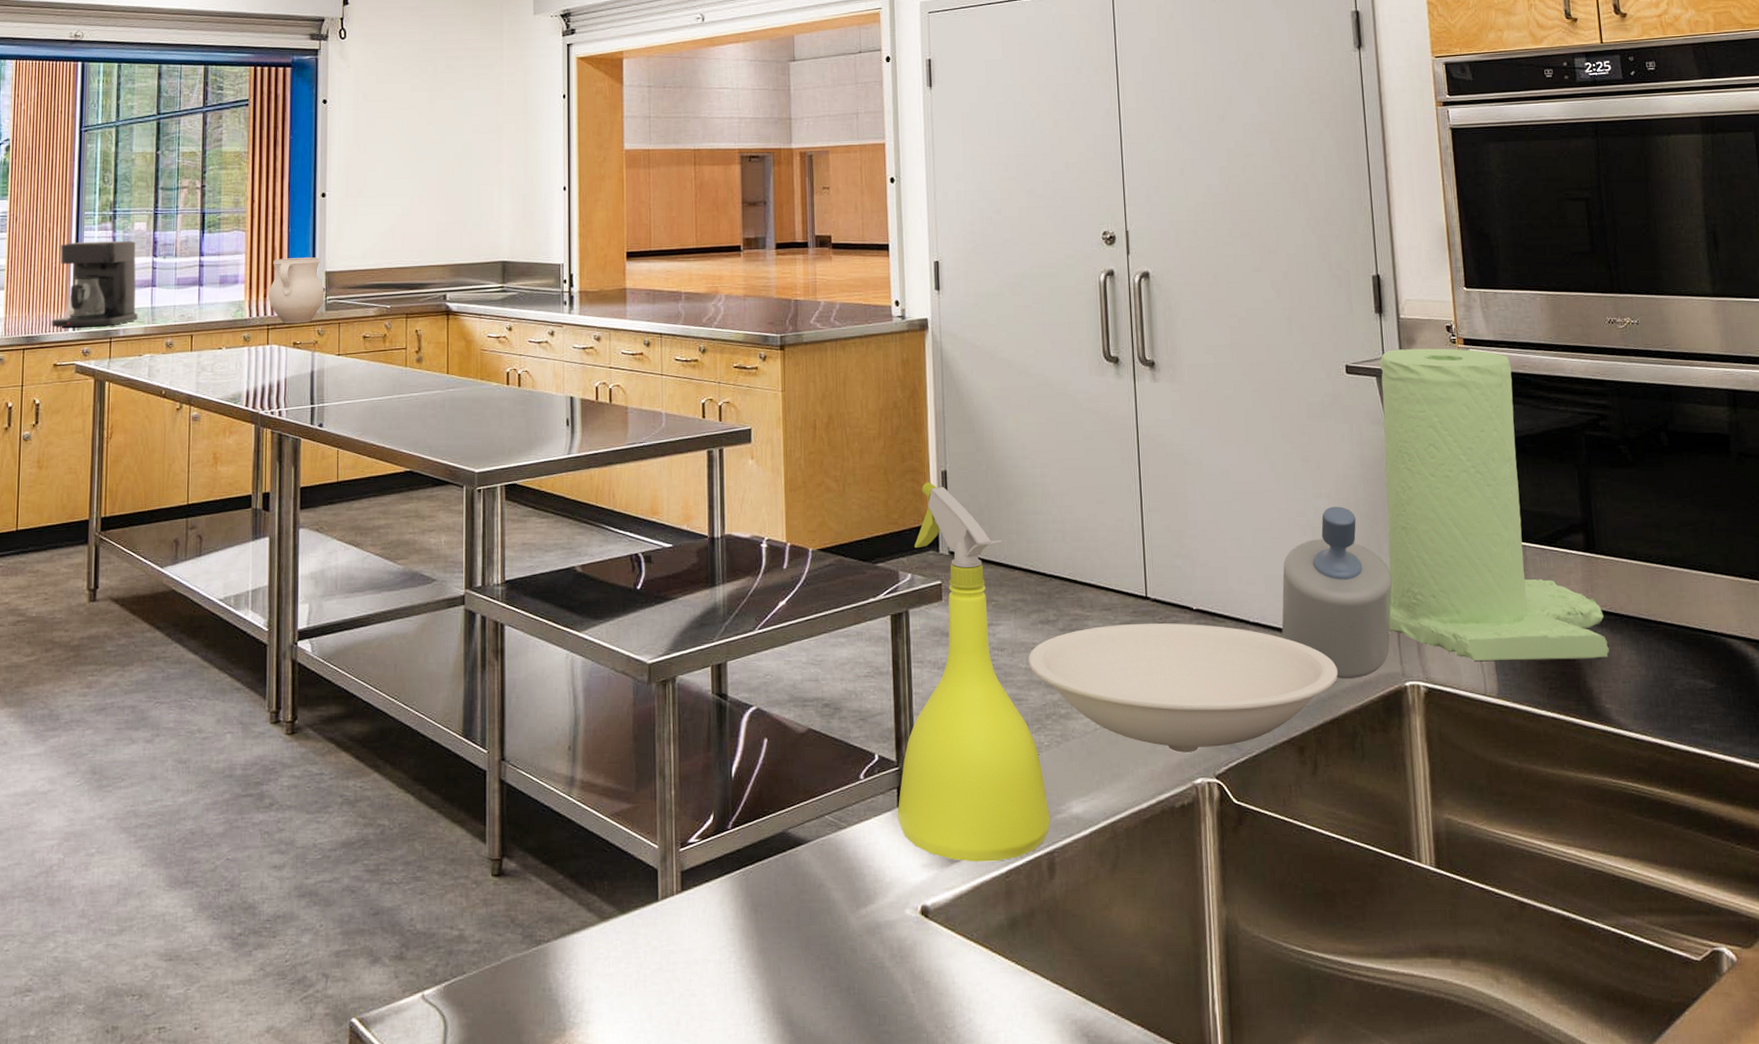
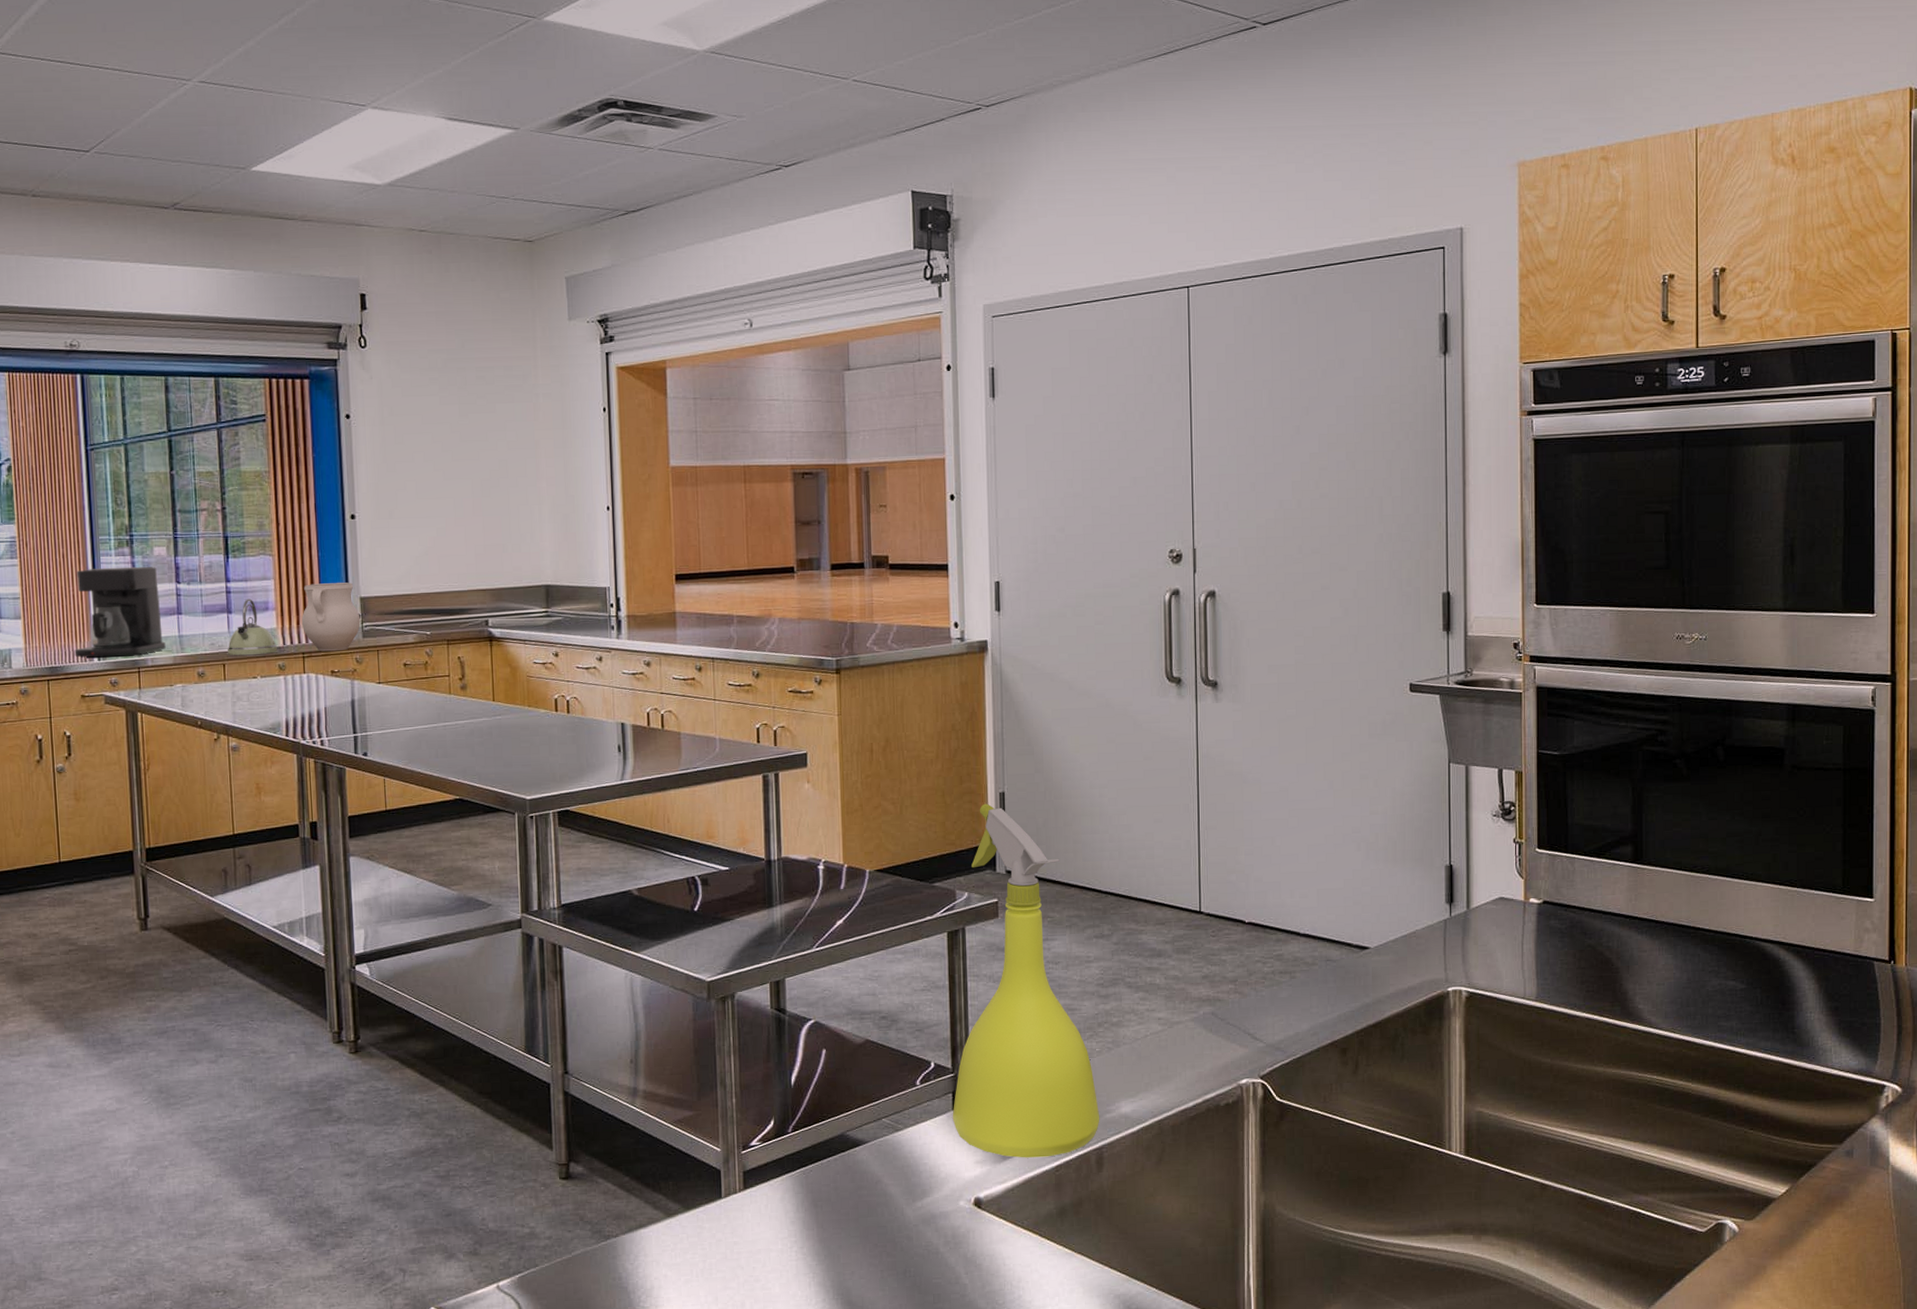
kettle: none [195,272,244,328] -> present [227,599,278,656]
dish: present [1028,623,1339,753] -> none [1082,935,1384,1056]
soap dispenser: present [1281,506,1393,679] -> none [1331,822,1442,985]
paper towel: present [1379,348,1609,661] -> none [1436,665,1647,967]

